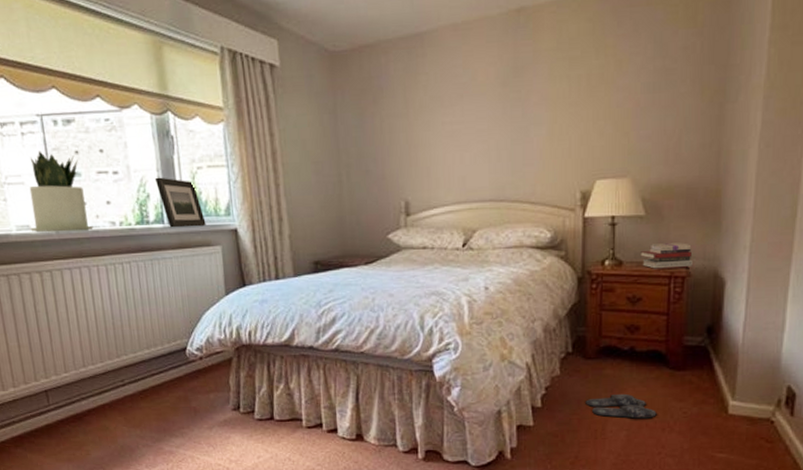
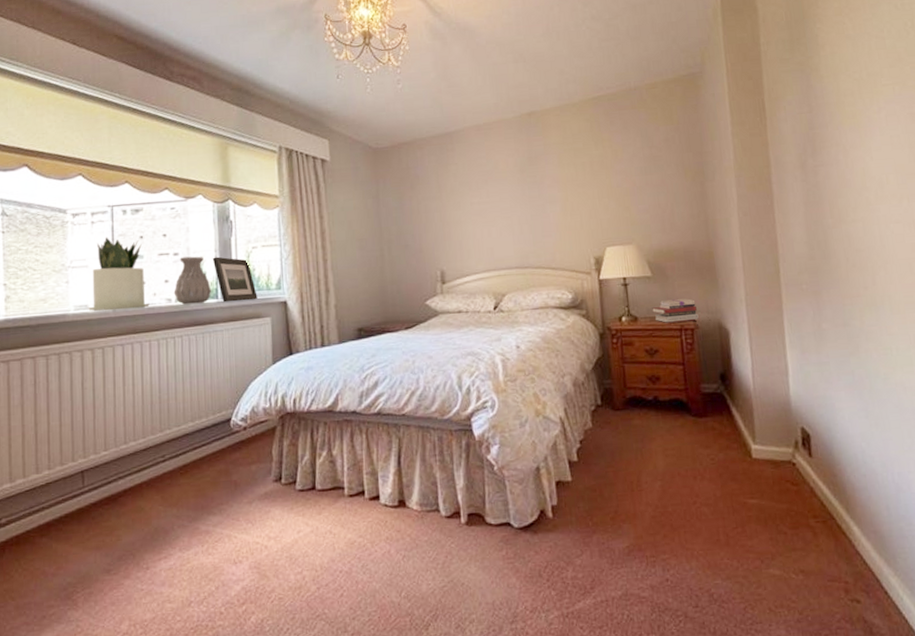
vase: none [117,175,158,230] -> present [173,256,212,306]
slippers: present [585,393,657,419] -> none [619,443,687,469]

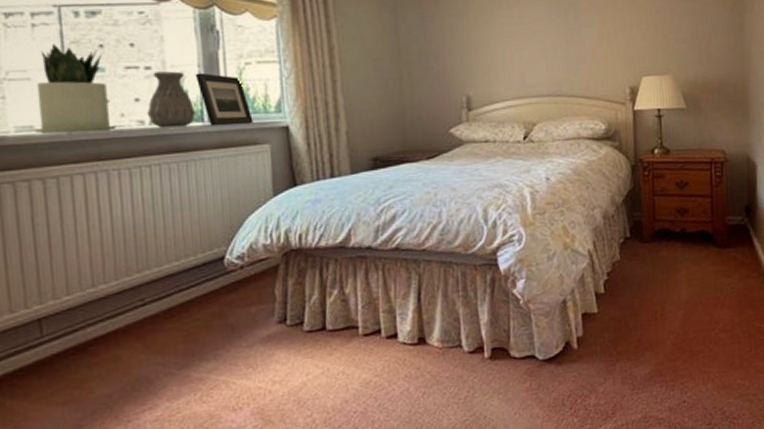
books: present [652,298,699,324] -> none [684,132,729,157]

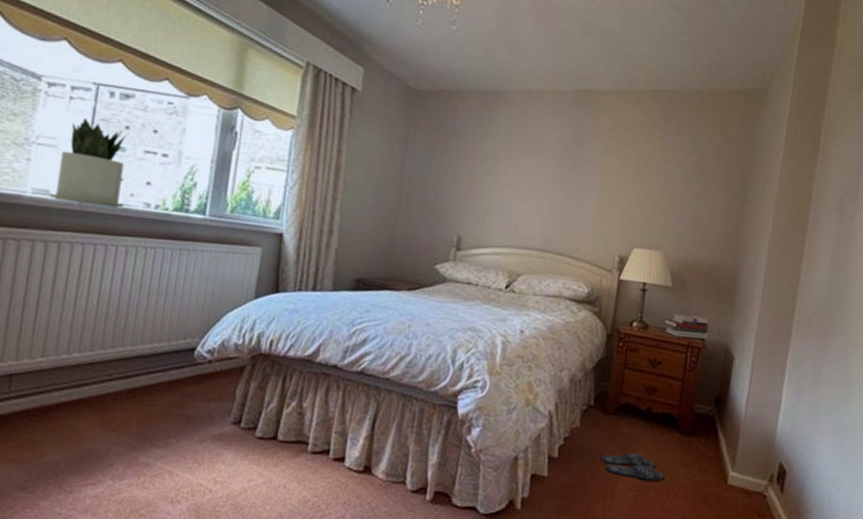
vase: present [146,71,196,129] -> none [154,160,200,218]
picture frame: present [195,72,253,126] -> none [206,168,251,226]
slippers: none [645,273,709,298] -> present [600,452,665,481]
books: none [684,132,729,157] -> present [664,313,709,341]

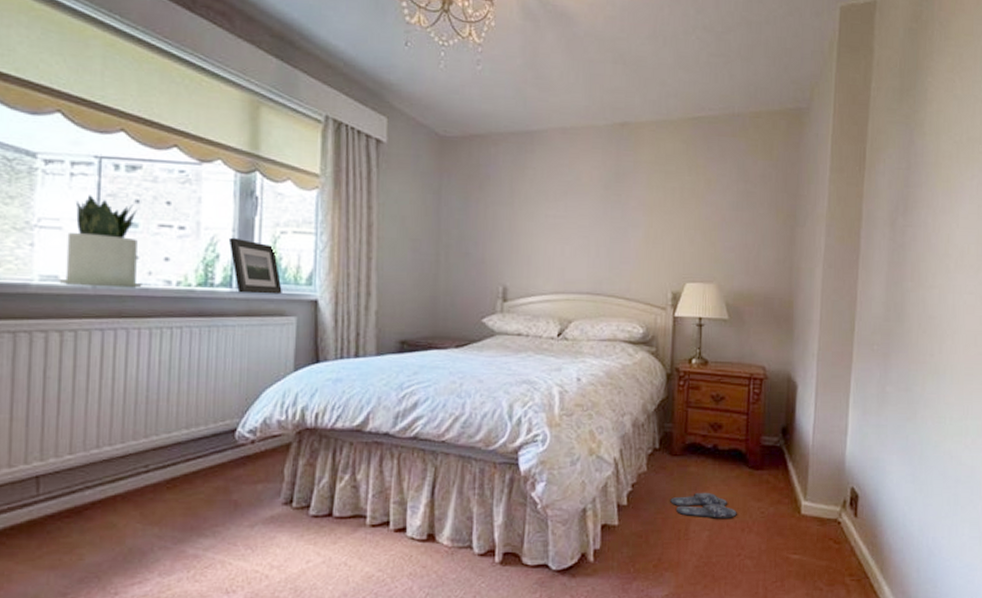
picture frame: none [206,168,251,226] -> present [228,237,282,295]
books: present [664,313,709,341] -> none [724,346,769,372]

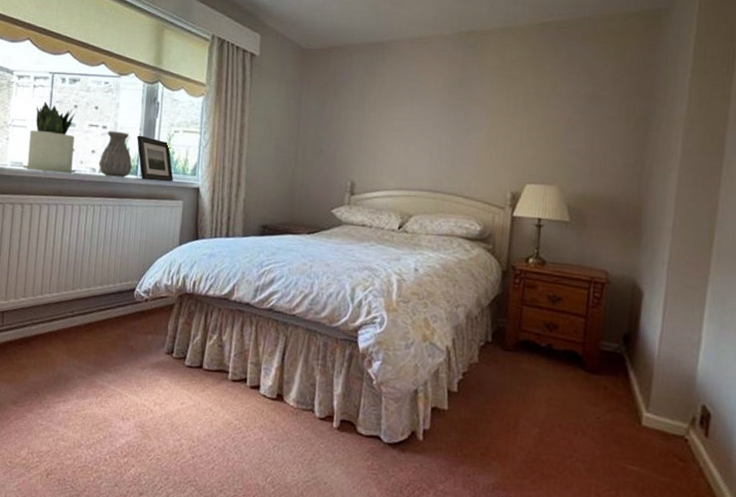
vase: none [175,232,225,292] -> present [98,131,133,179]
slippers: present [670,492,737,518] -> none [500,389,570,419]

